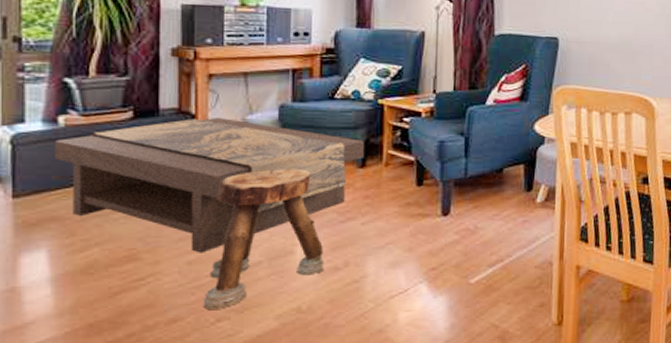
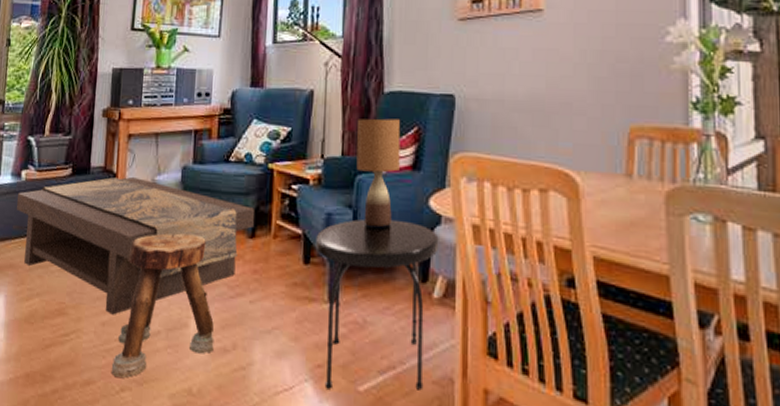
side table: none [428,142,543,286] -> present [315,219,439,391]
table lamp: none [468,57,510,150] -> present [356,118,401,228]

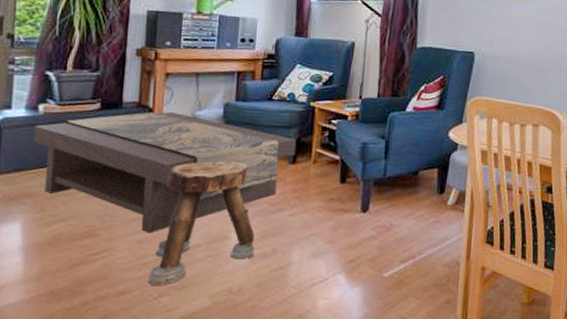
side table: present [315,219,439,391] -> none [351,147,455,278]
table lamp: present [356,118,401,228] -> none [390,68,429,154]

